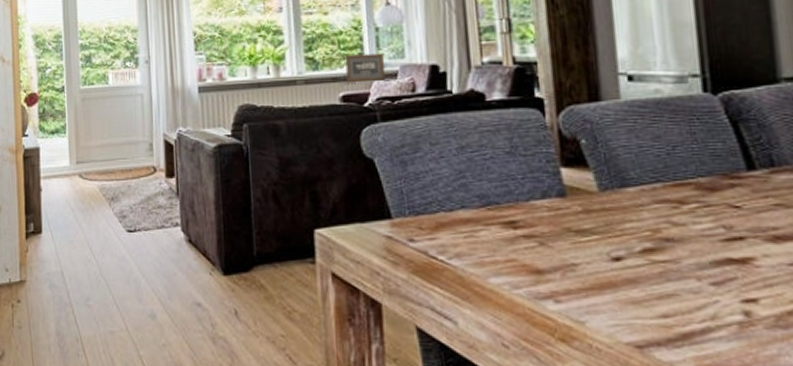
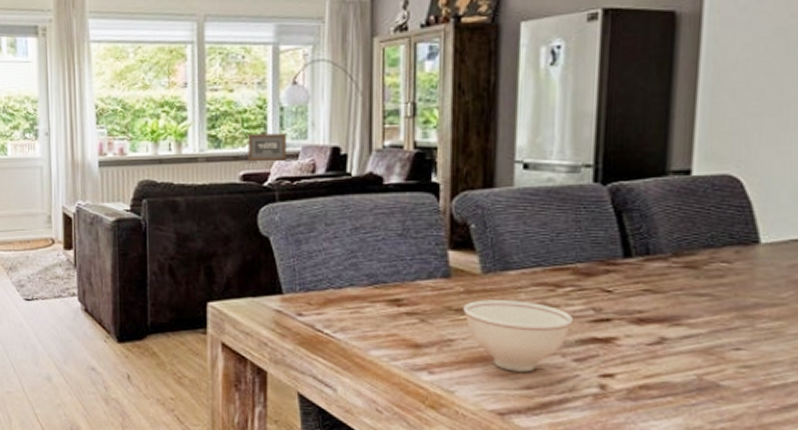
bowl: none [583,219,705,299] -> present [463,300,574,372]

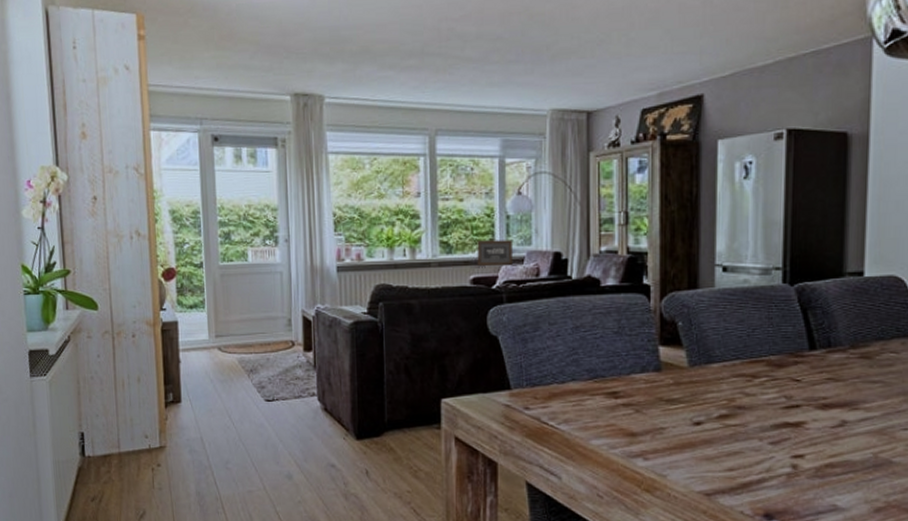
bowl: present [463,300,574,372] -> none [673,390,769,456]

